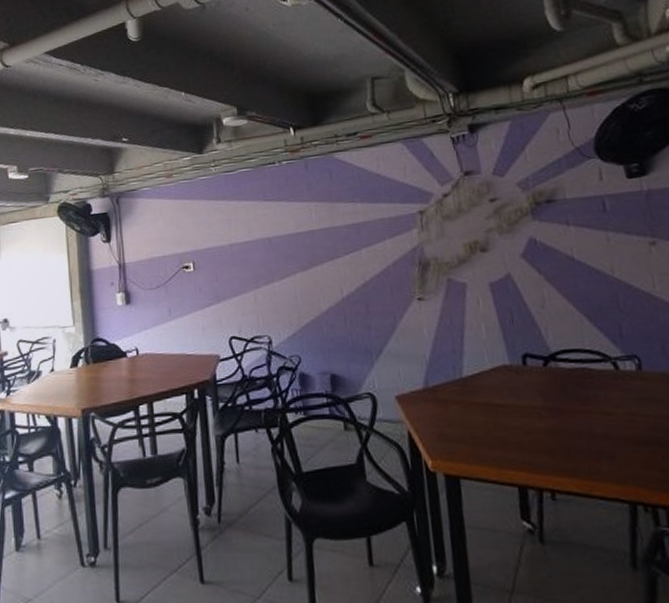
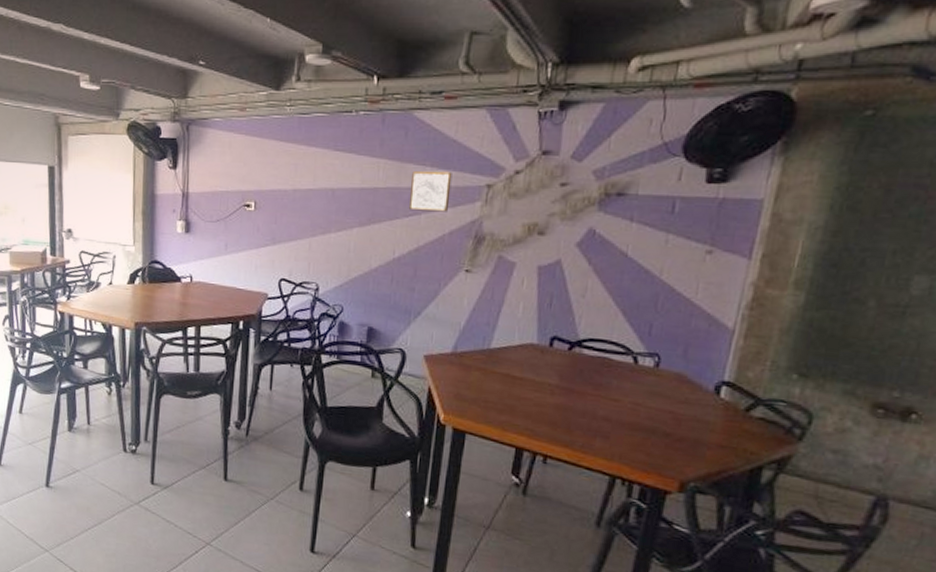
wall art: none [344,204,387,248] -> present [408,171,452,212]

